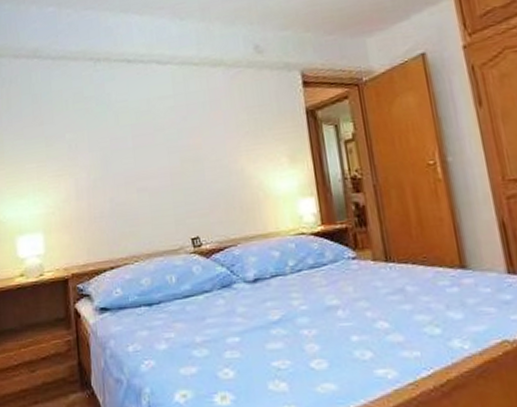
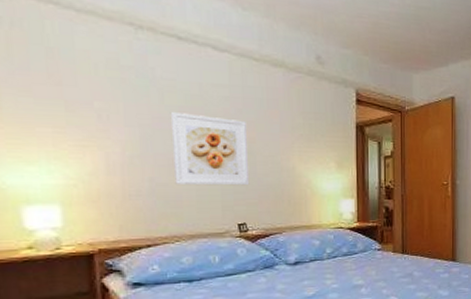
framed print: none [124,128,200,202] -> present [170,111,250,186]

